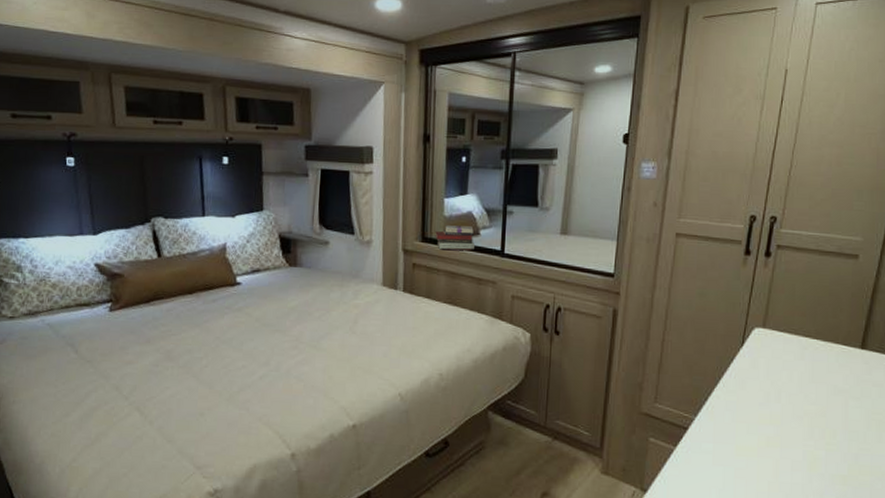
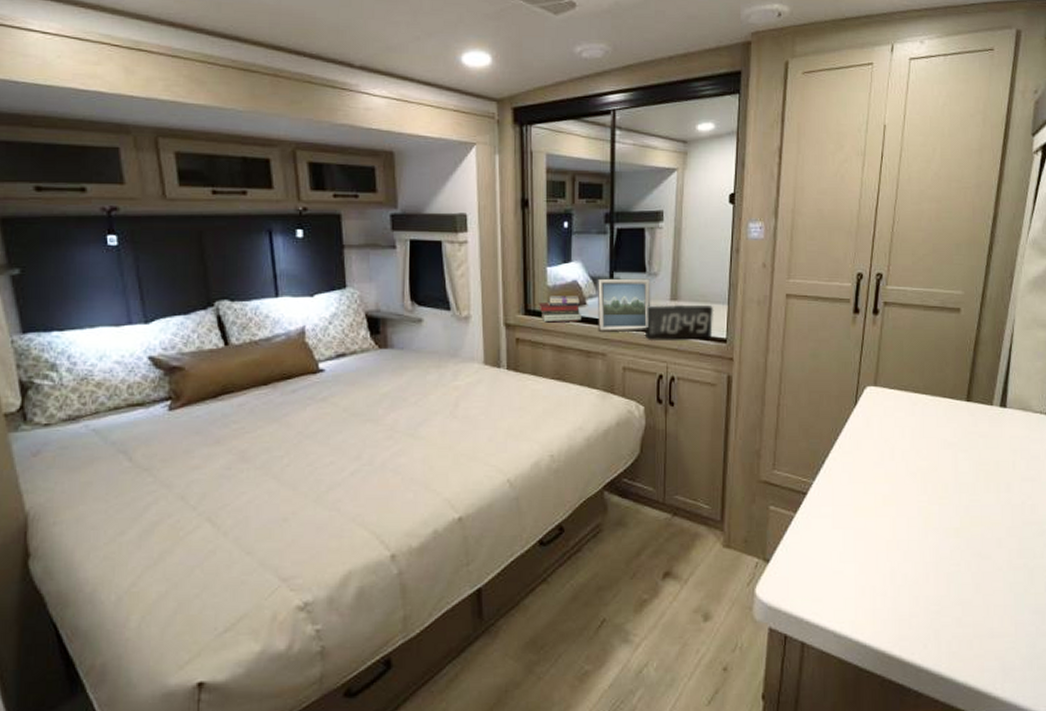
picture frame: none [490,210,543,263] -> present [598,278,651,332]
alarm clock: none [533,237,603,273] -> present [644,304,714,342]

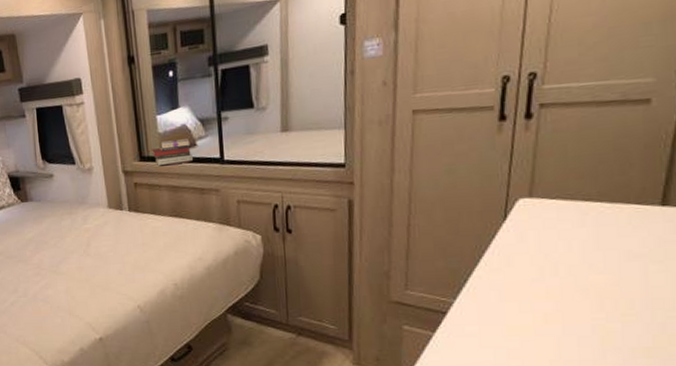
picture frame: present [598,278,651,332] -> none [206,113,261,169]
alarm clock: present [644,304,714,342] -> none [256,131,330,174]

